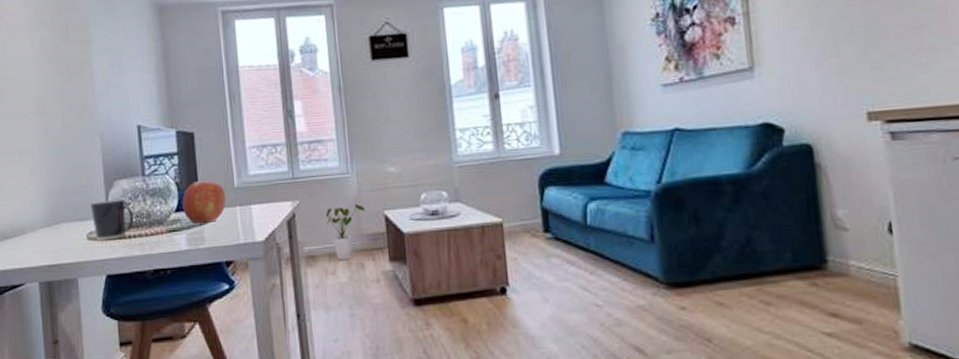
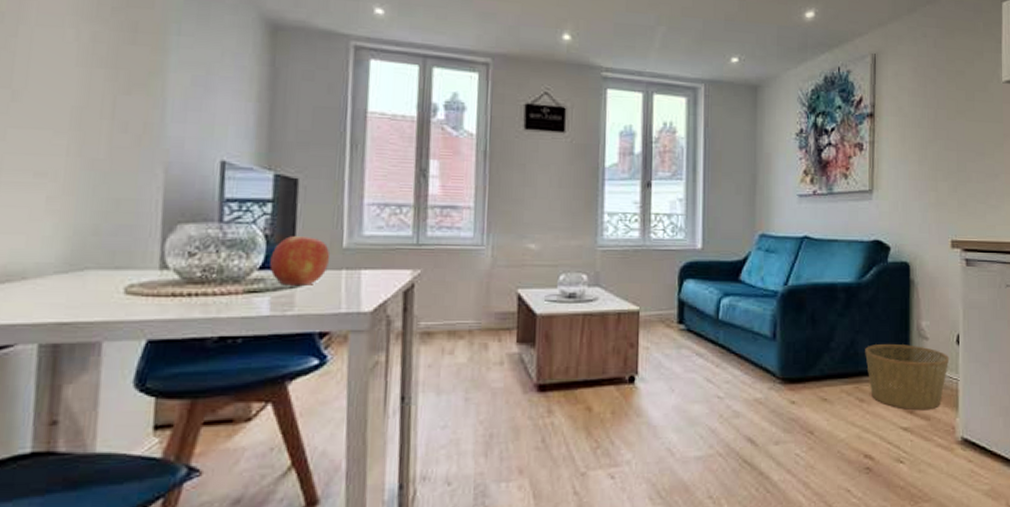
mug: present [90,198,134,241] -> none [136,246,199,297]
house plant: present [326,203,366,261] -> none [451,278,497,339]
basket: none [765,238,881,313] -> present [865,343,950,411]

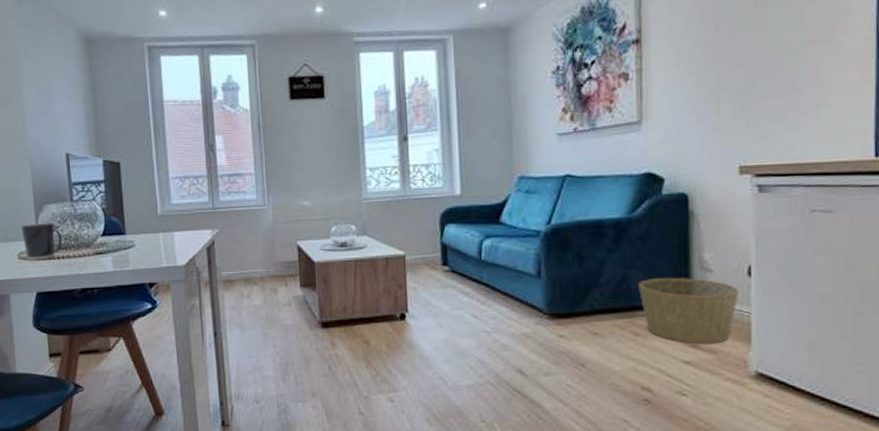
mug: none [136,246,199,297] -> present [21,222,63,261]
fruit: present [270,235,331,285] -> none [108,207,150,247]

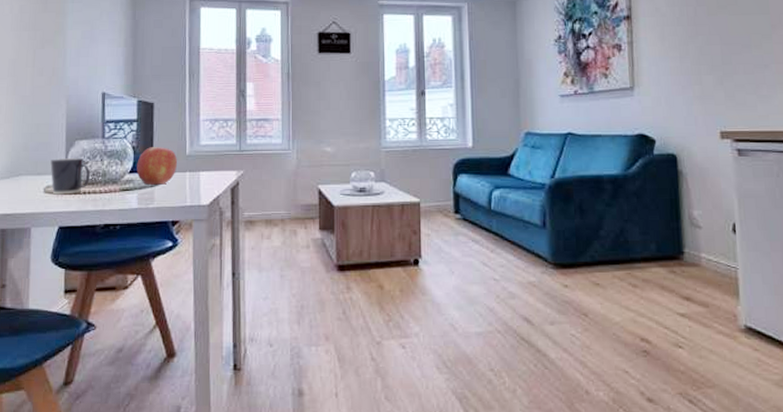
fruit: none [108,207,150,247] -> present [136,146,178,185]
basket: present [638,277,740,345] -> none [635,231,726,298]

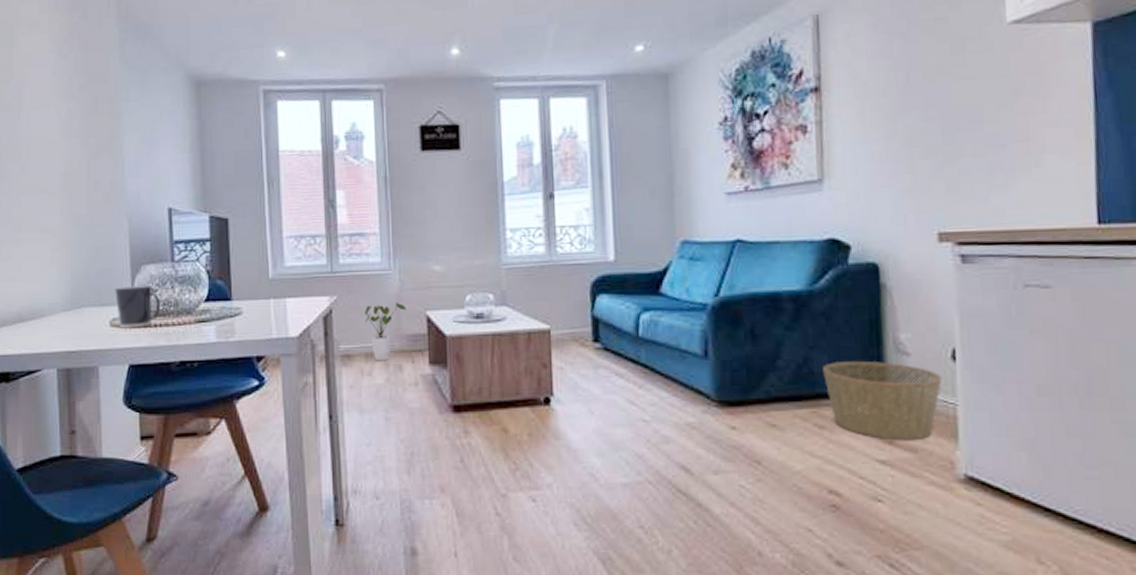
fruit: present [136,146,178,185] -> none [213,269,260,315]
house plant: none [267,177,302,227] -> present [365,302,407,361]
basket: none [635,231,726,298] -> present [823,360,943,441]

